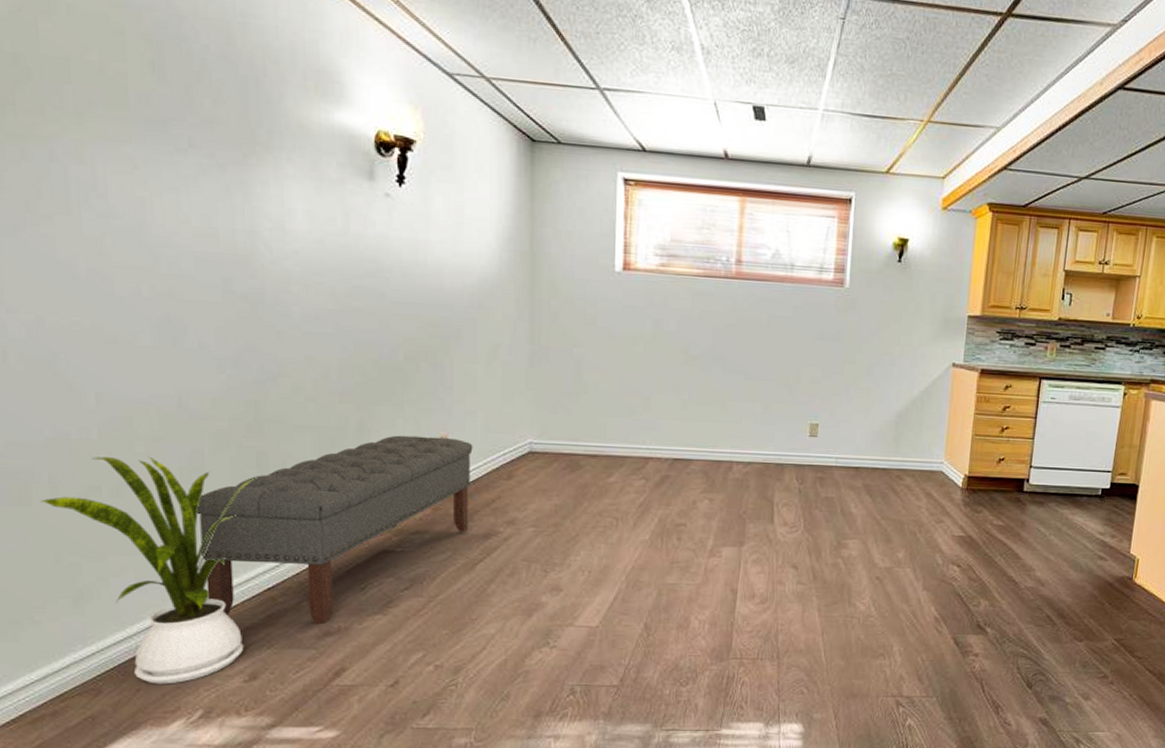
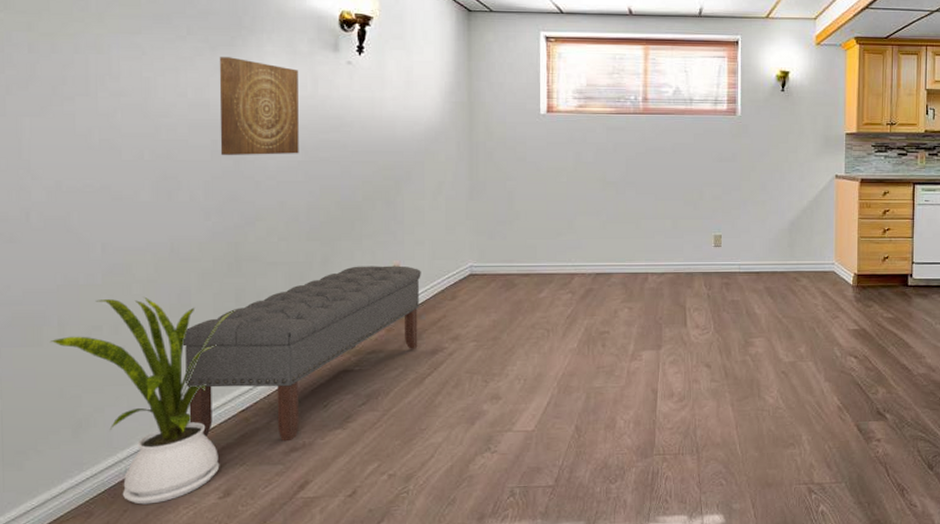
wall art: none [229,178,328,301] -> present [219,57,299,155]

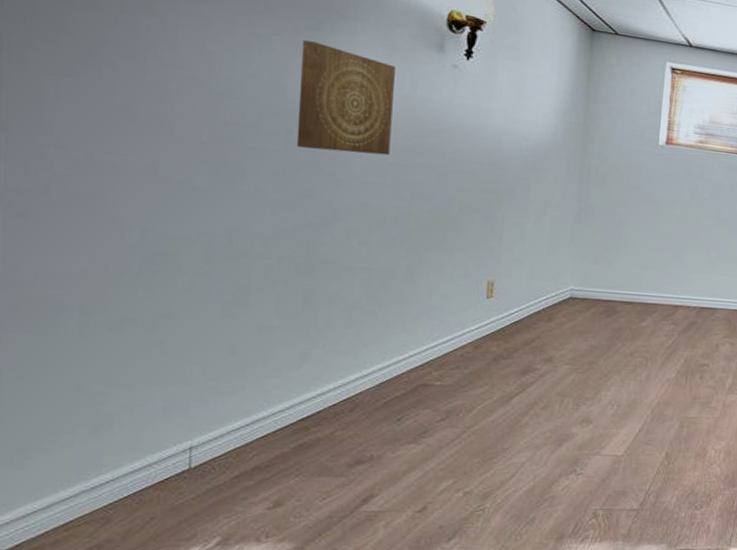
house plant: present [49,296,236,505] -> none [67,289,303,512]
bench: present [182,265,421,442] -> none [235,278,518,454]

